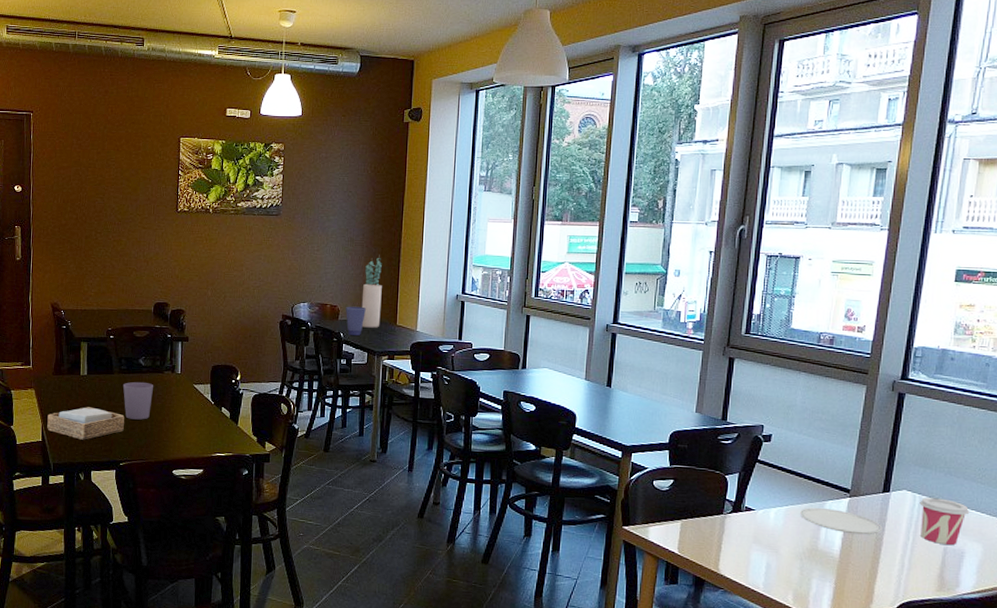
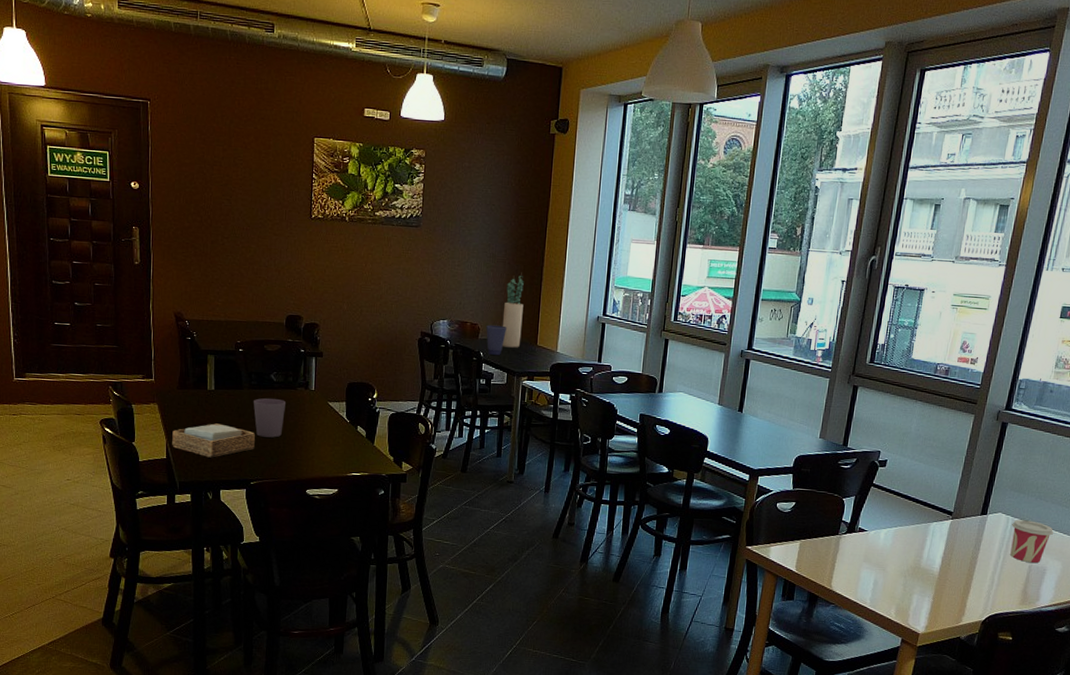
plate: present [799,507,882,535] -> none [906,528,977,554]

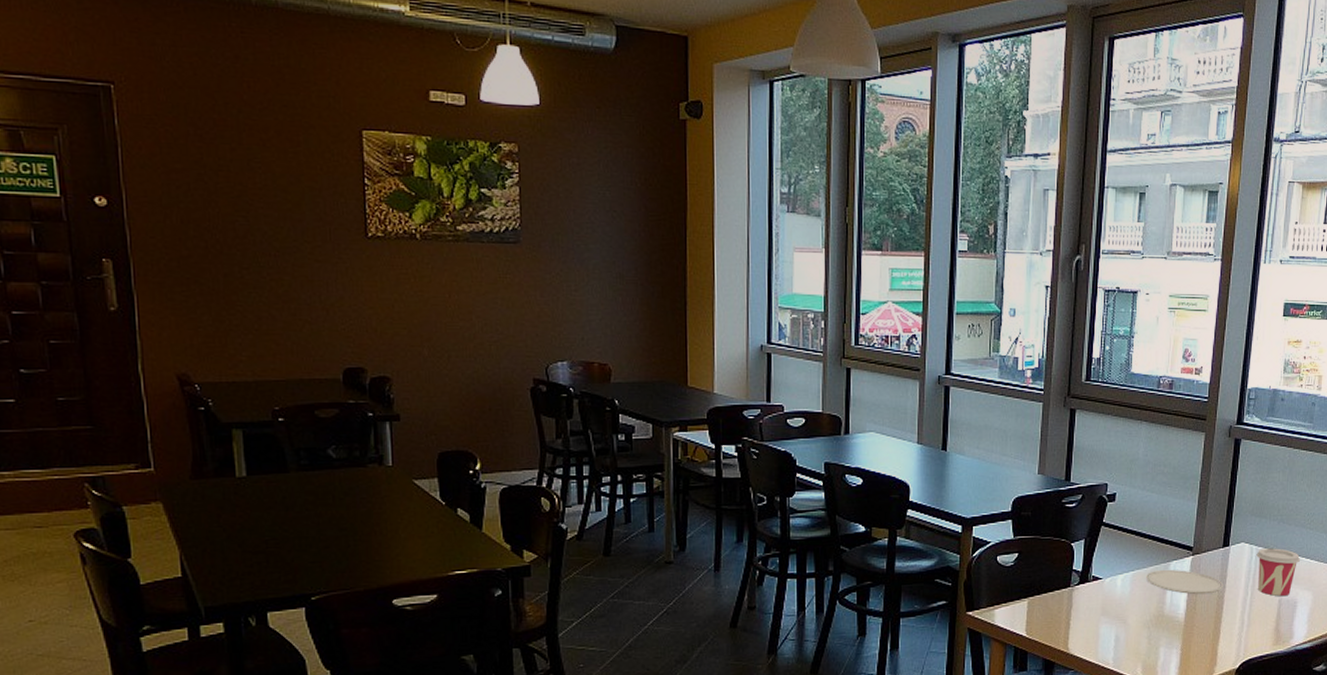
napkin holder: present [172,423,255,458] -> none [188,522,313,570]
dixie cup: present [254,398,285,438] -> none [306,482,353,535]
cup: present [486,324,507,355] -> none [620,364,646,402]
vase: present [502,272,524,349] -> none [639,295,667,393]
plate: none [906,528,977,554] -> present [1145,569,1223,595]

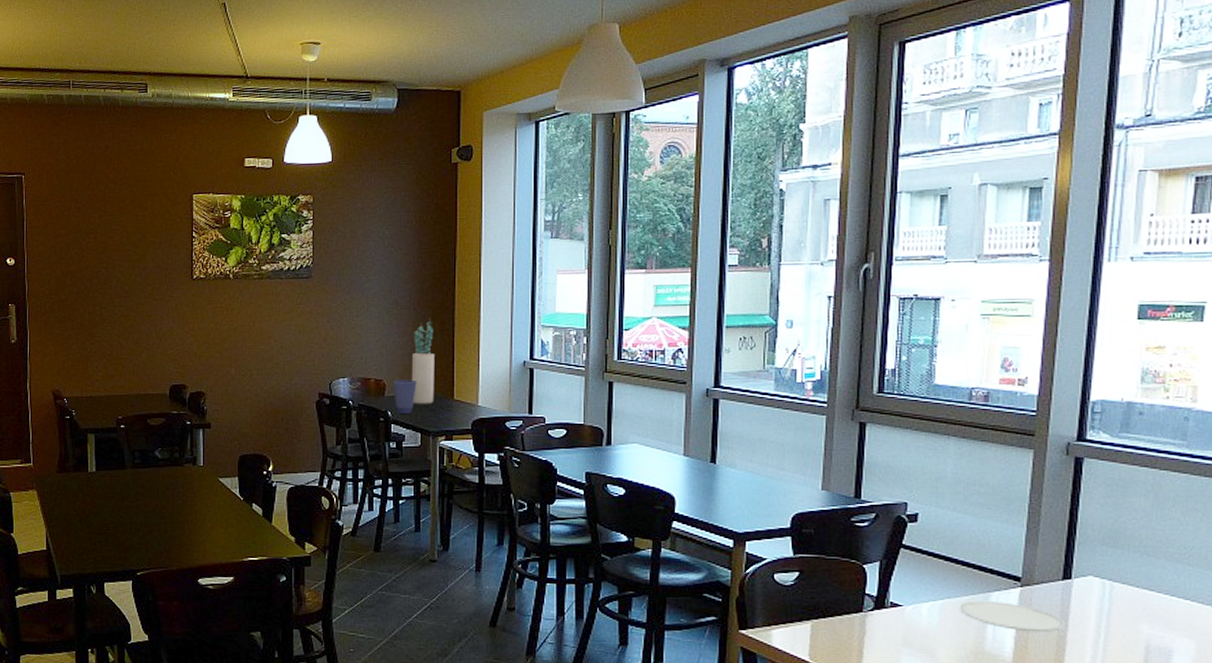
cup: none [620,364,646,402] -> present [393,379,417,413]
vase: none [639,295,667,393] -> present [411,318,435,405]
cup: present [1256,548,1301,597] -> none [1110,584,1176,643]

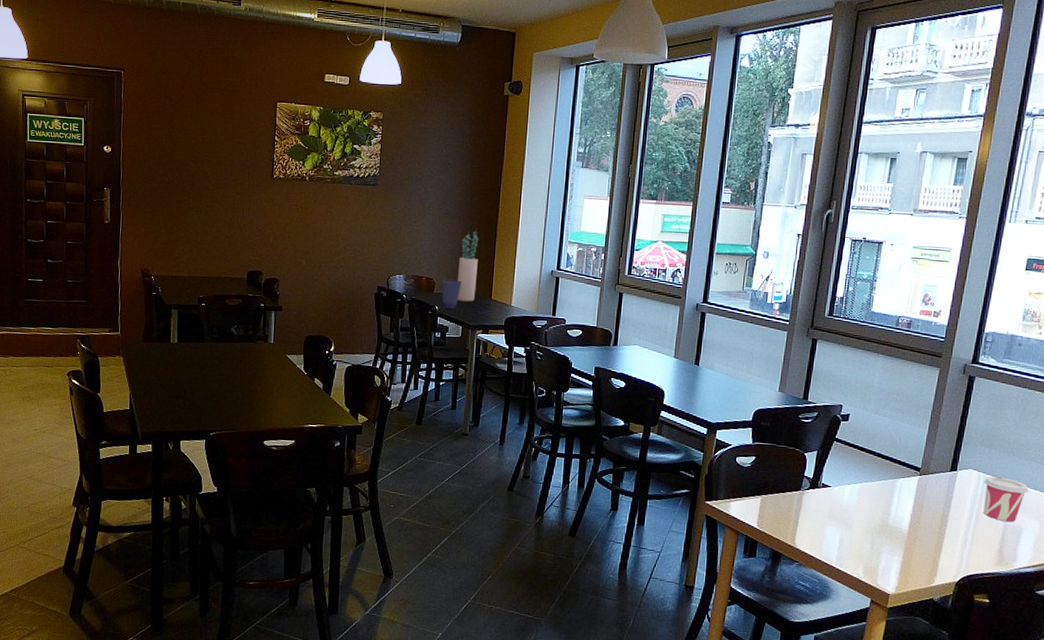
plate: present [958,600,1064,633] -> none [872,485,948,512]
cup: none [1110,584,1176,643] -> present [983,476,1029,523]

